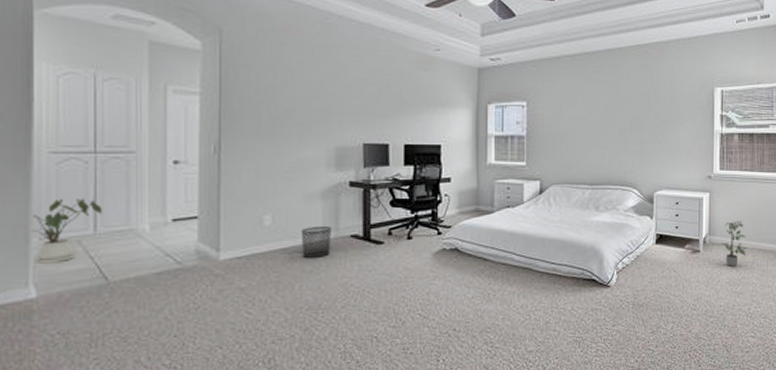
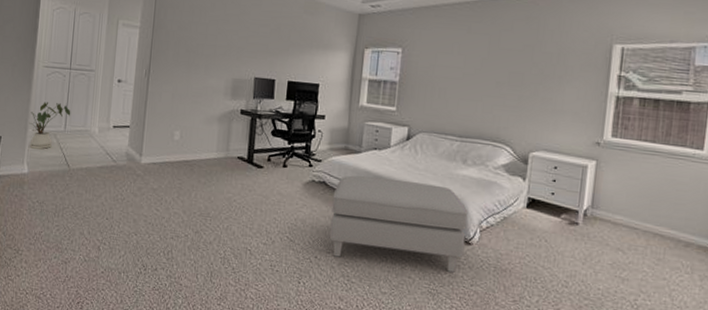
waste bin: present [301,225,333,259] -> none [199,145,224,173]
ottoman: none [467,235,605,325] -> present [329,175,468,273]
potted plant: present [720,220,748,266] -> none [605,195,640,248]

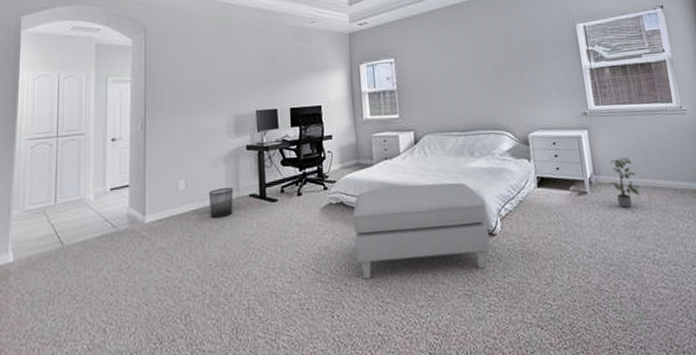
house plant: present [29,102,71,150] -> none [12,175,61,232]
waste bin: none [199,145,224,173] -> present [208,187,234,219]
potted plant: none [605,195,640,248] -> present [608,157,641,208]

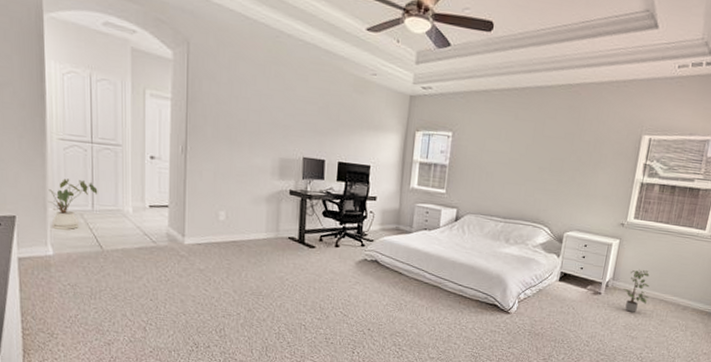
house plant: none [12,175,61,232] -> present [48,178,98,230]
waste bin: present [208,187,234,219] -> none [248,225,274,253]
ottoman: present [352,182,491,279] -> none [381,254,509,338]

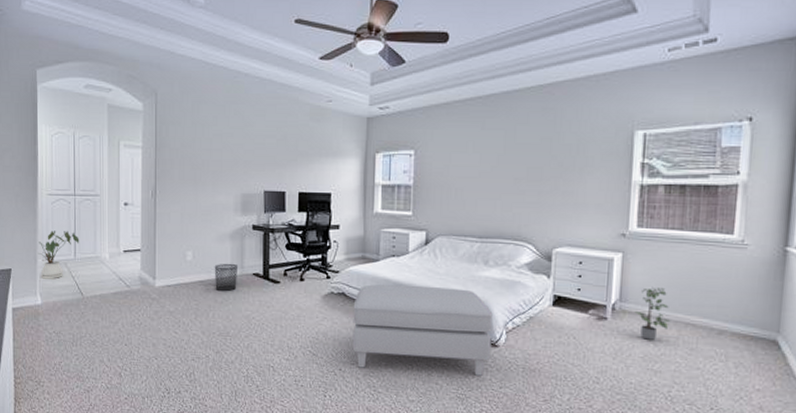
waste bin: none [248,225,274,253] -> present [214,263,239,292]
ottoman: none [381,254,509,338] -> present [352,284,493,376]

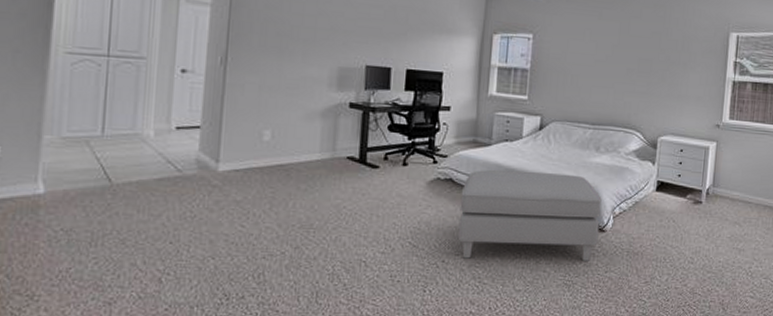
house plant: present [38,231,80,279] -> none [43,99,112,162]
waste bin: present [214,263,239,292] -> none [298,144,330,178]
potted plant: present [634,286,671,340] -> none [724,173,753,221]

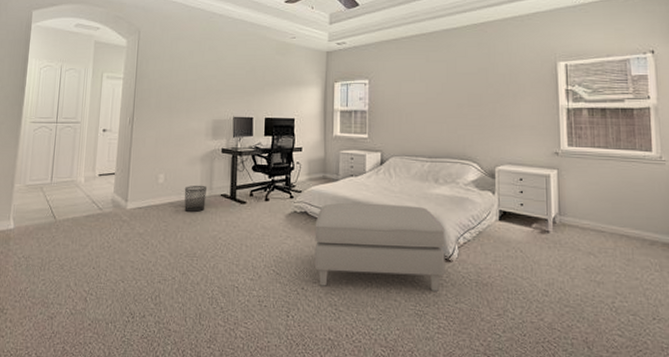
waste bin: none [298,144,330,178] -> present [184,185,208,213]

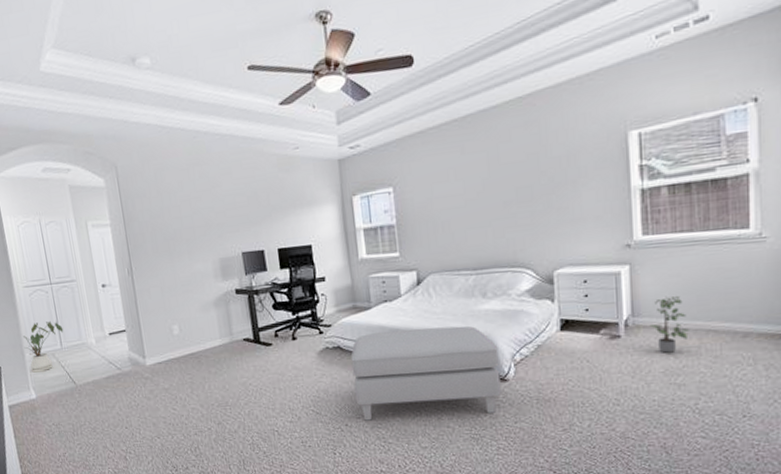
house plant: none [15,156,57,204] -> present [23,321,64,373]
waste bin: present [184,185,208,213] -> none [202,331,229,362]
potted plant: none [573,200,607,252] -> present [649,296,690,353]

